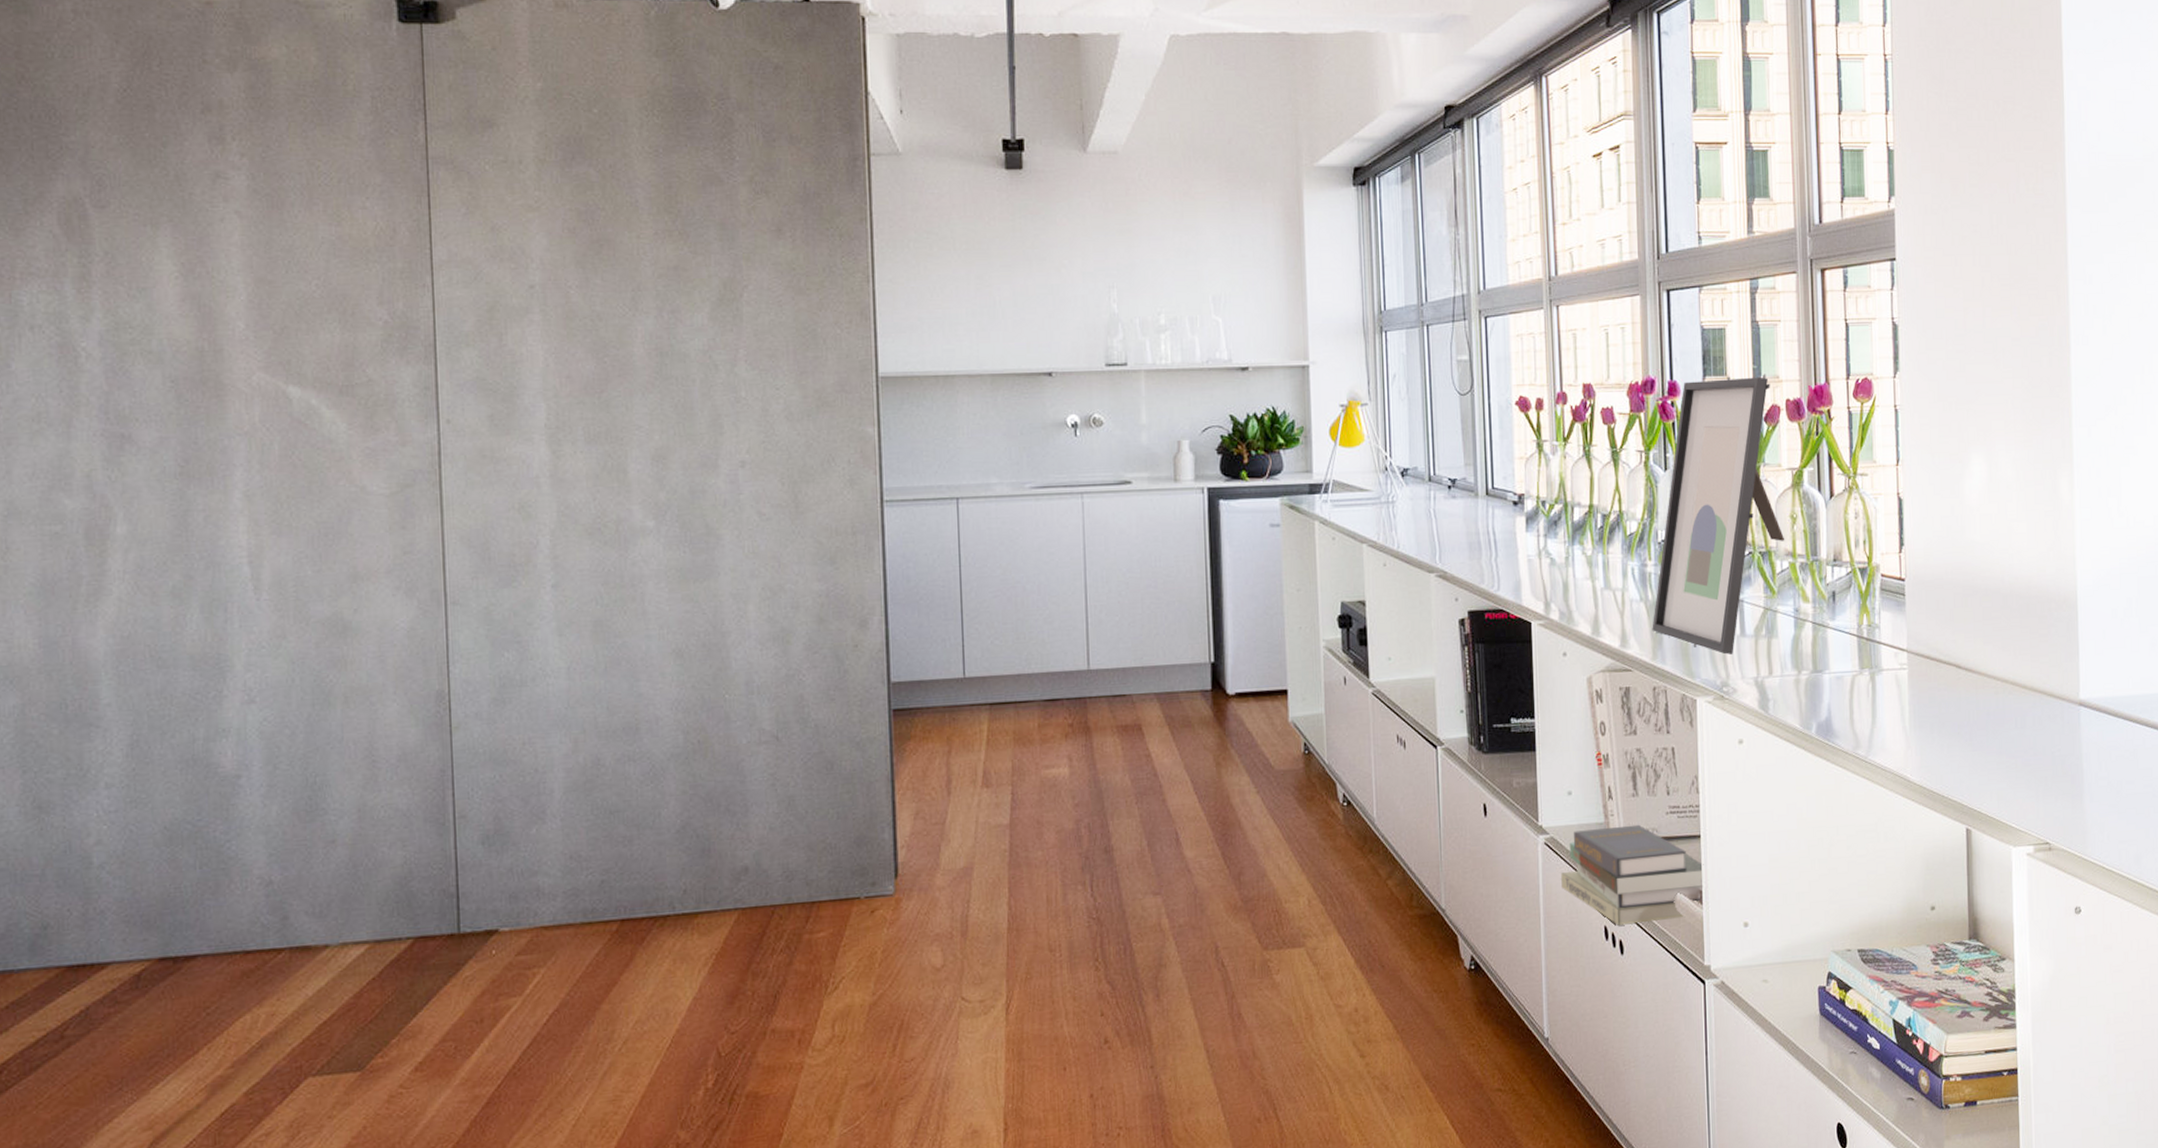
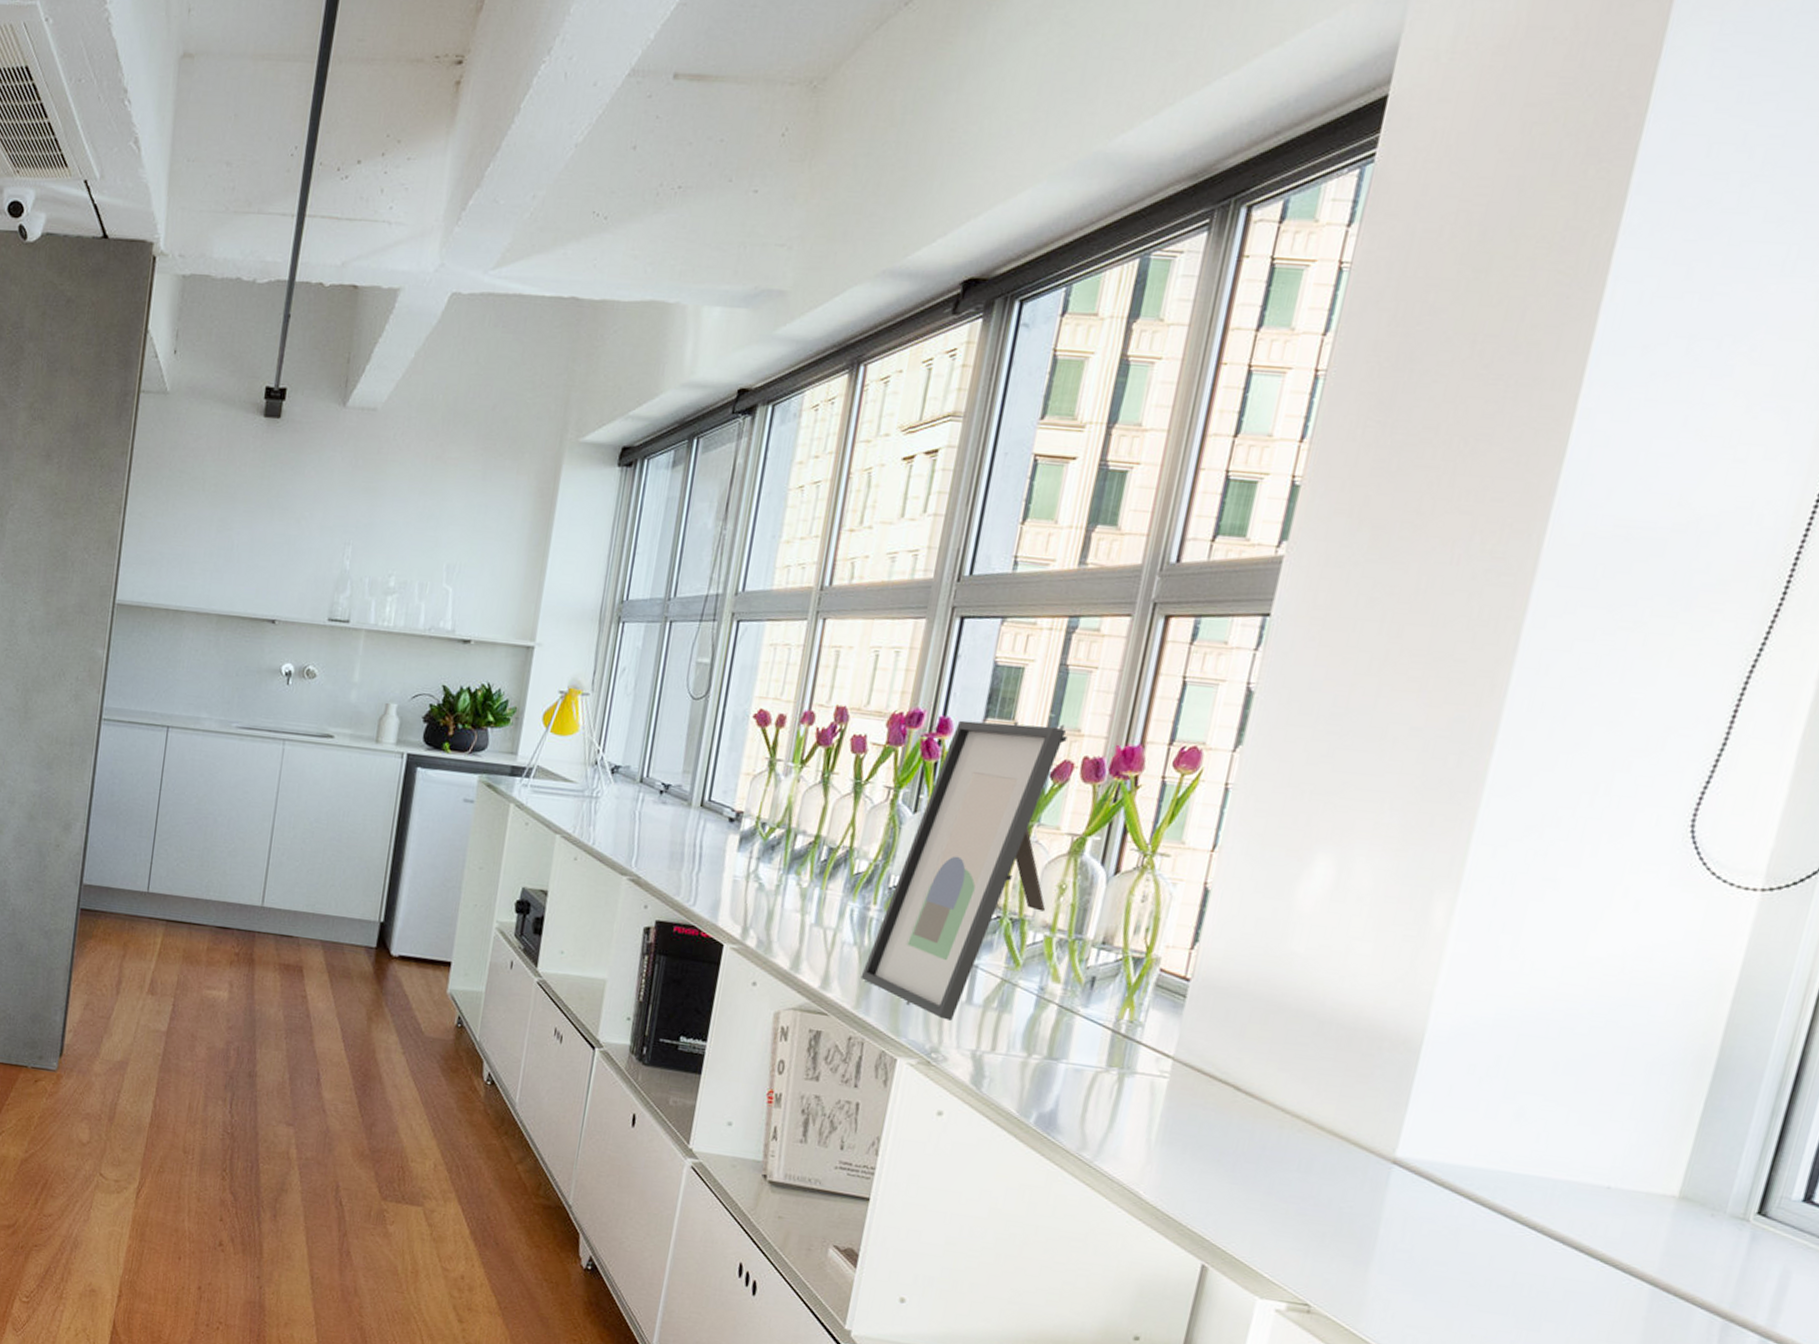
books: present [1561,824,1704,926] -> none [701,1162,867,1277]

